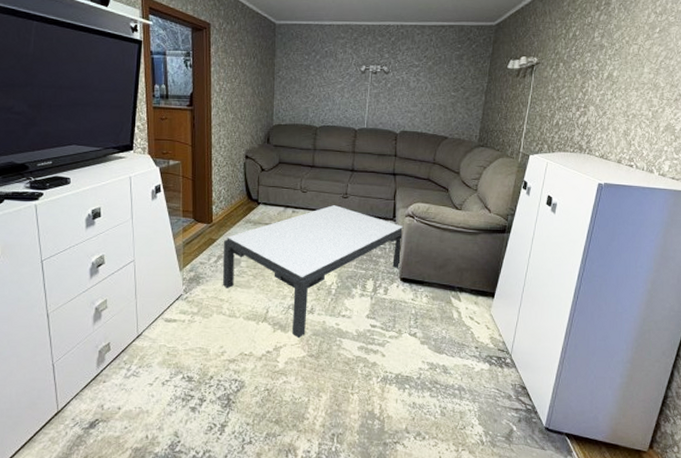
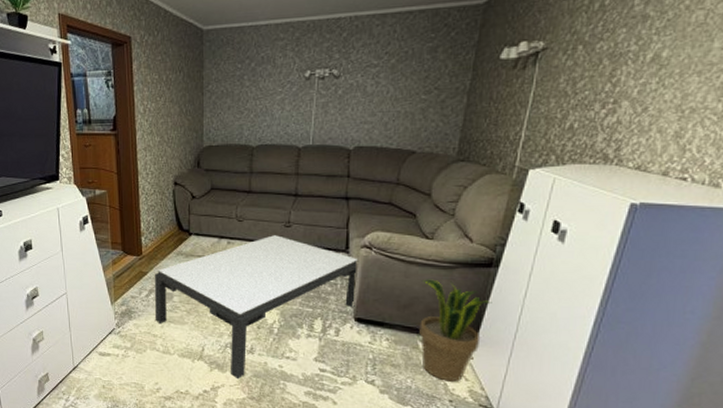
potted plant: none [452,243,506,331] -> present [419,279,492,382]

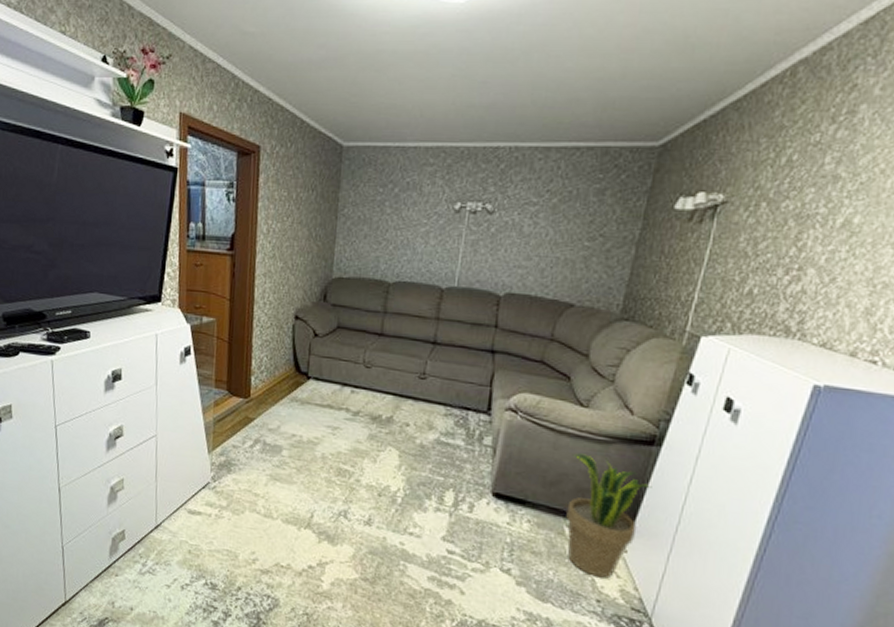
coffee table: present [155,235,359,380] -> none [259,387,502,556]

